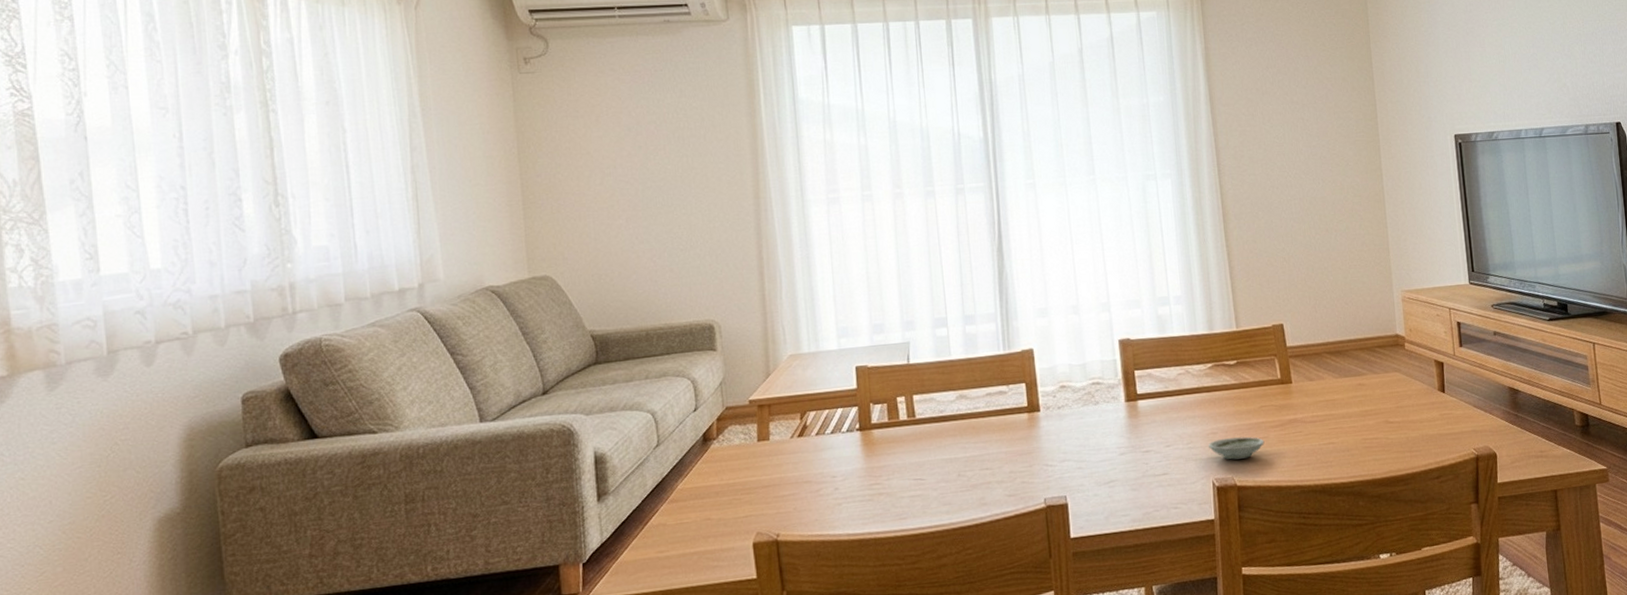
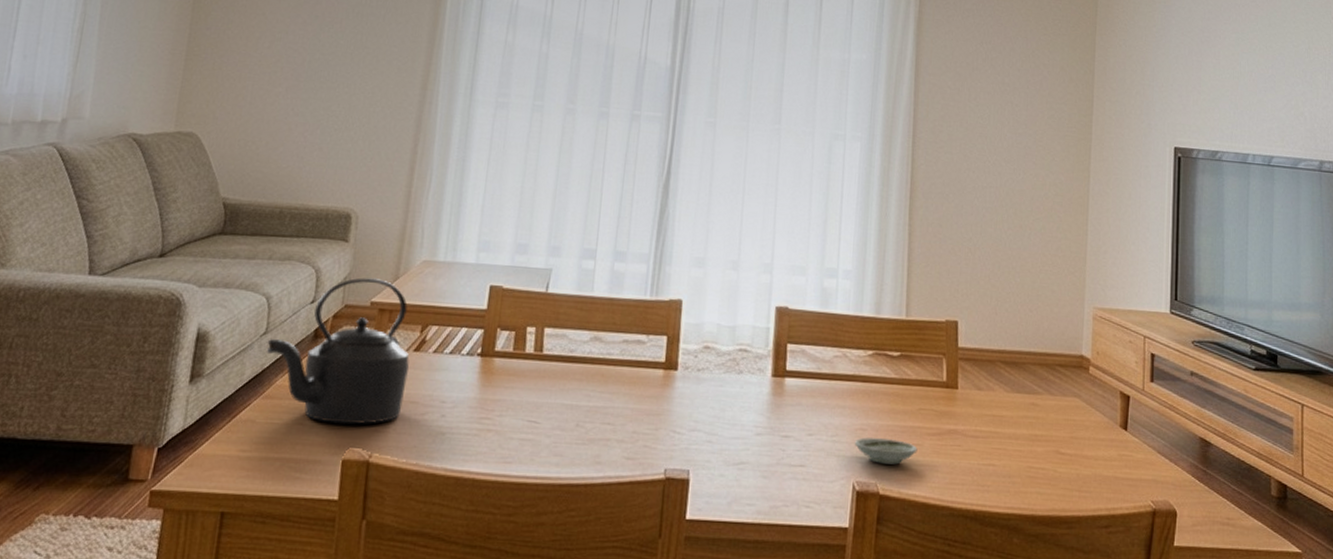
kettle: none [661,378,798,514] -> present [266,277,410,425]

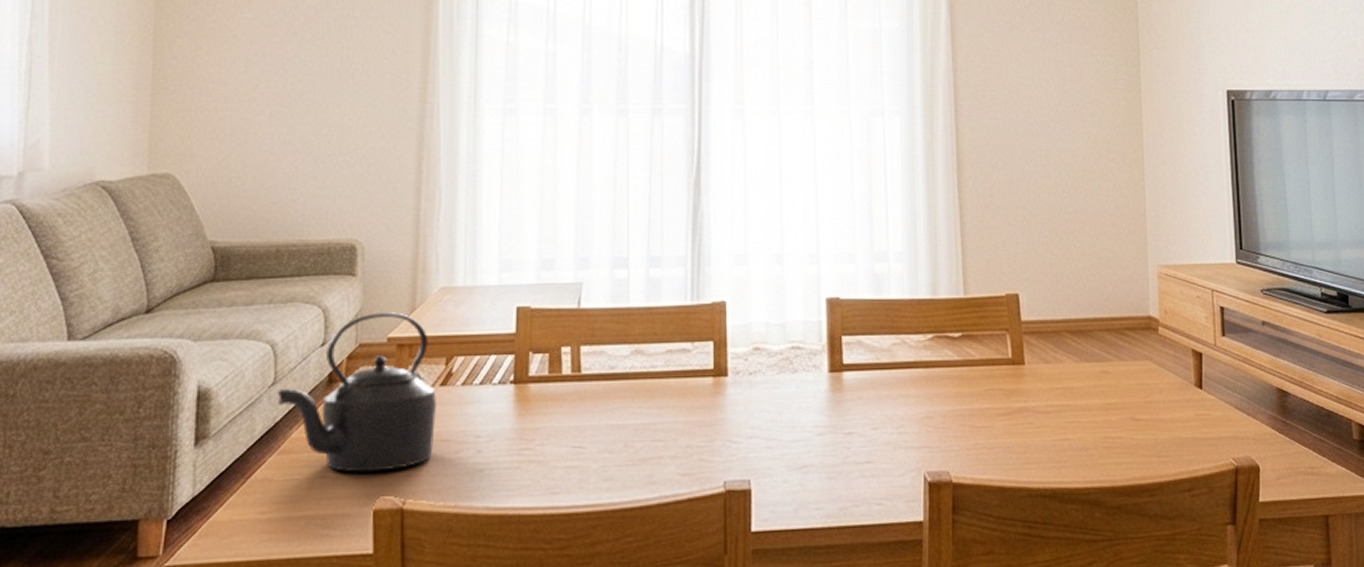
saucer: present [854,437,918,465] -> none [921,424,988,451]

